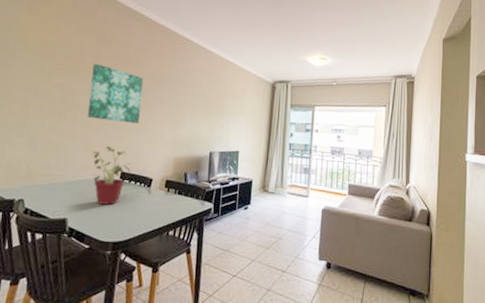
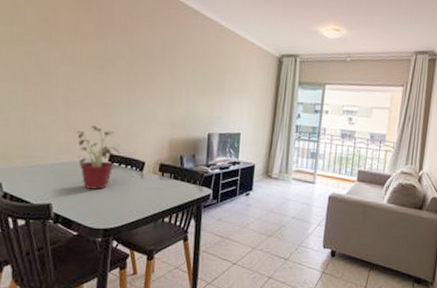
wall art: present [87,63,144,123] -> none [68,29,132,100]

